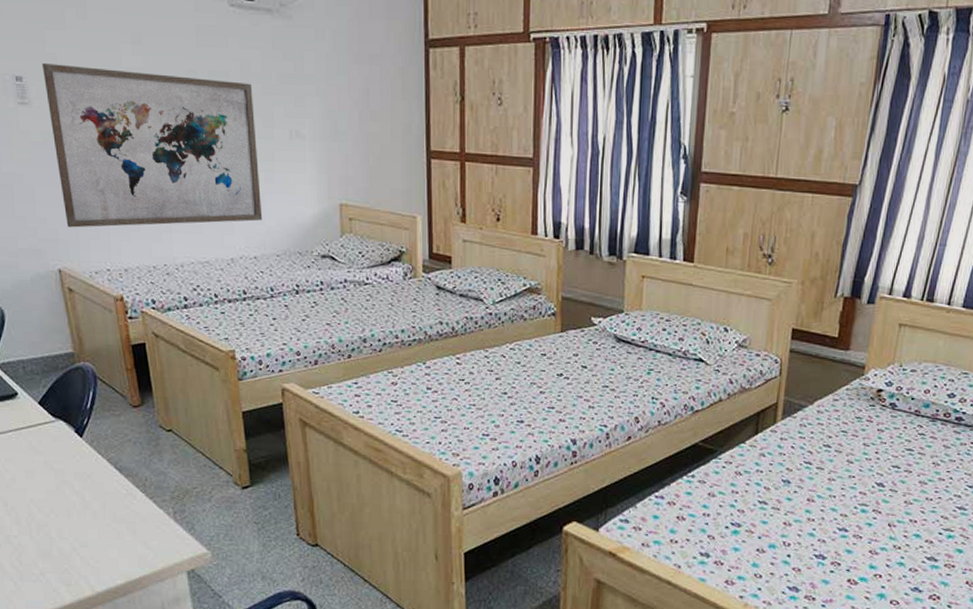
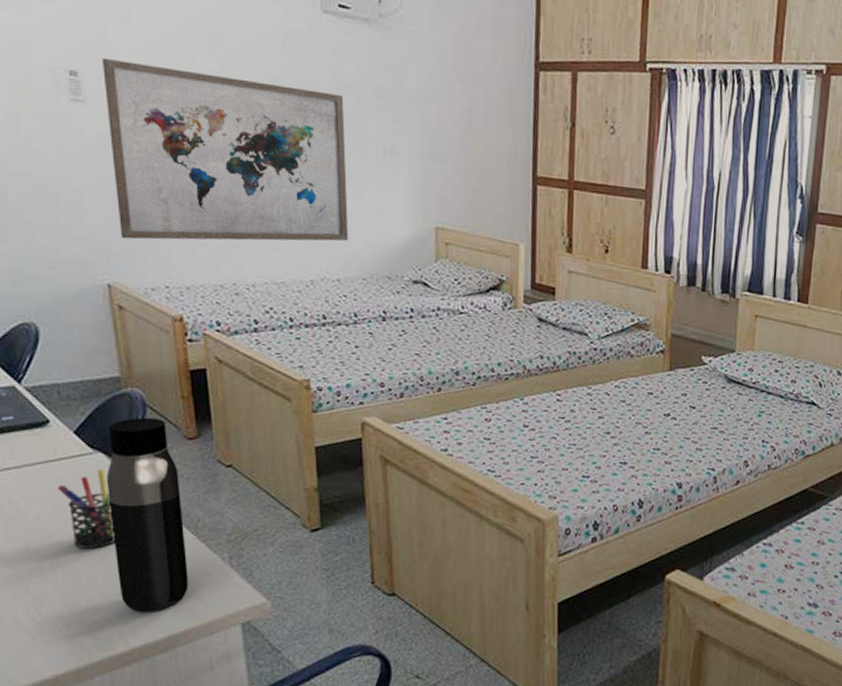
pen holder: none [28,435,78,505] -> present [58,468,116,549]
water bottle: none [66,388,141,561] -> present [106,417,188,612]

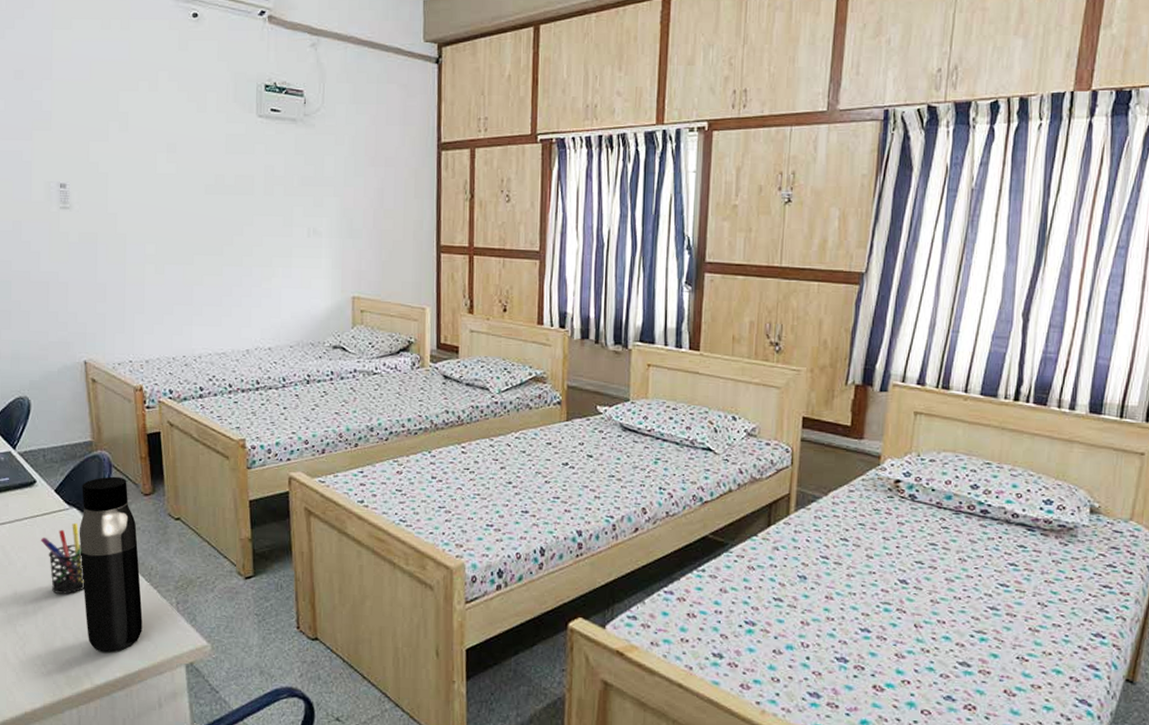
wall art: present [101,57,349,242] -> none [84,171,279,322]

